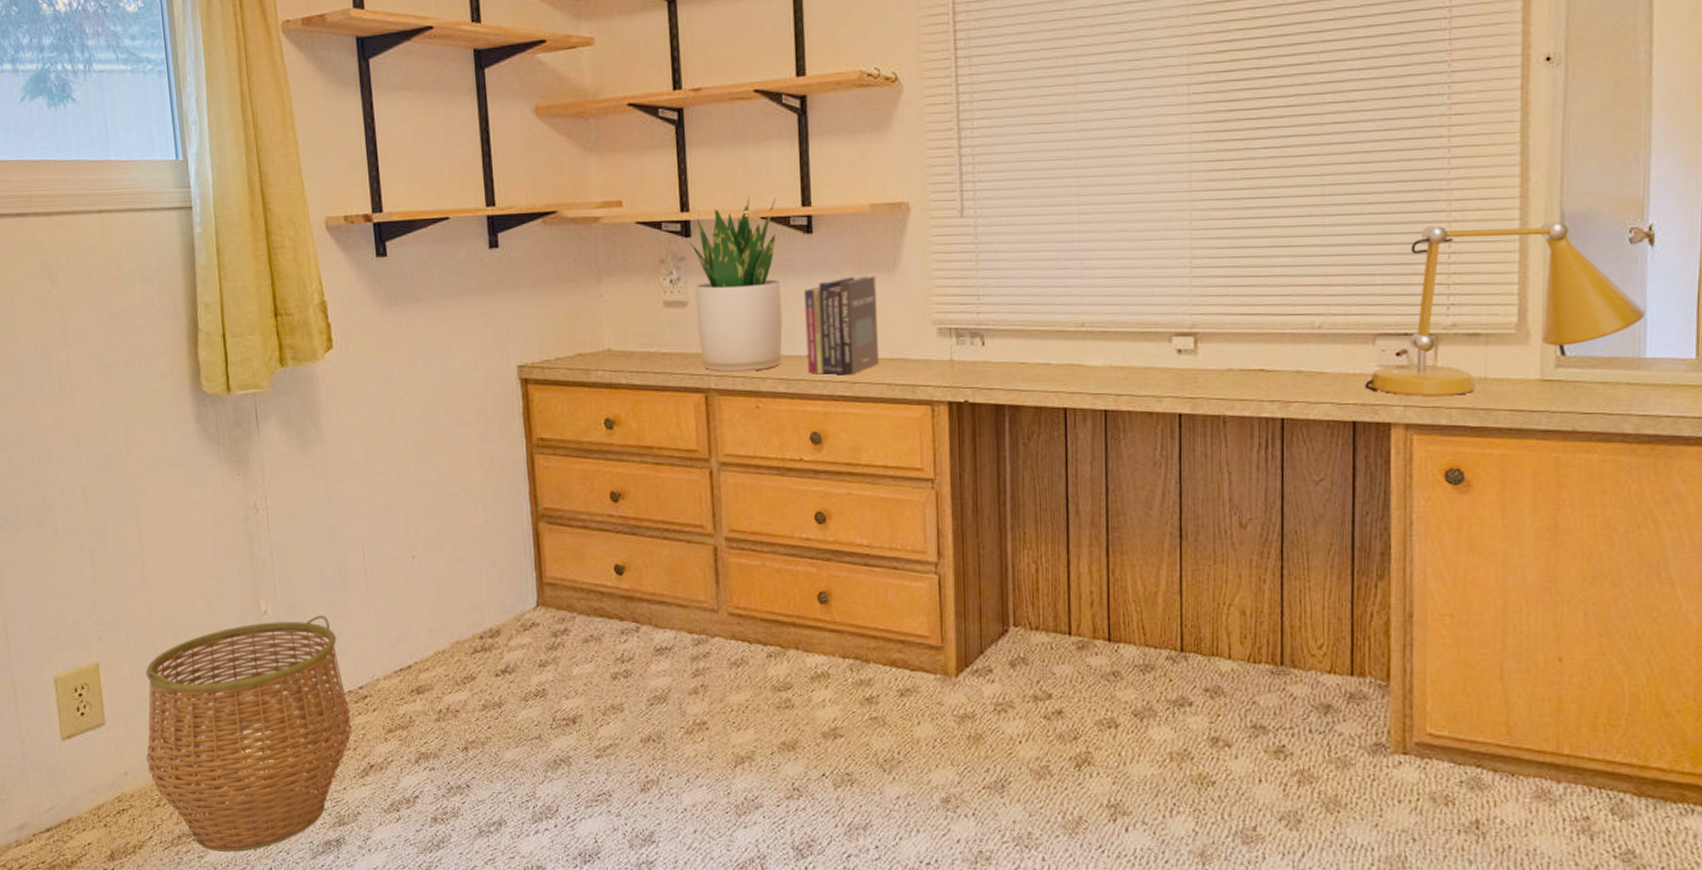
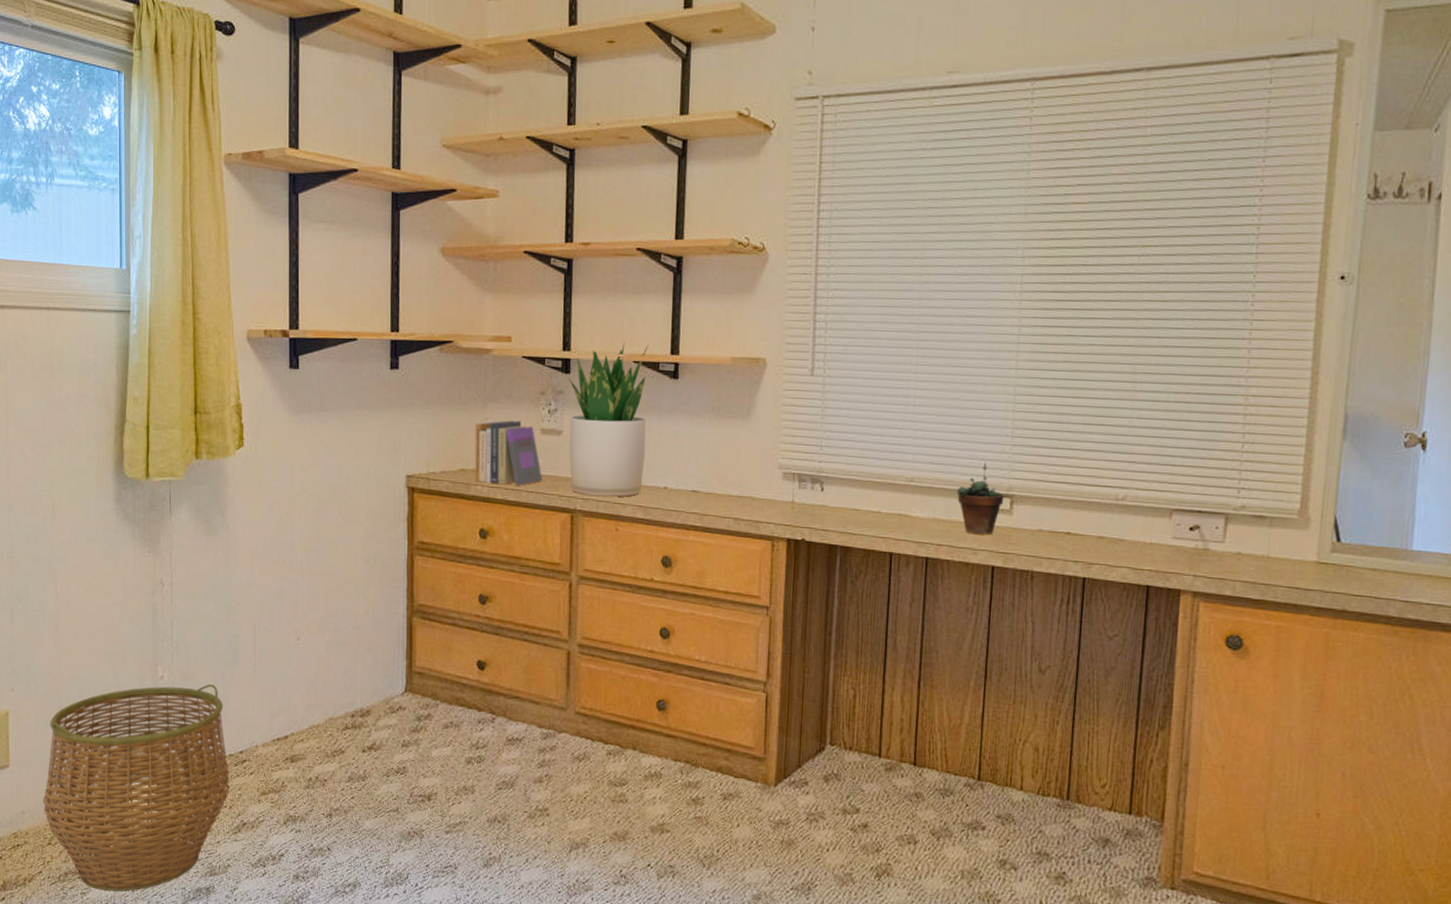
books: none [590,294,670,368] -> present [474,420,543,487]
books: present [804,275,880,376] -> none [664,419,731,508]
succulent plant: none [1133,298,1187,380] -> present [956,462,1005,535]
table lamp: present [1365,221,1646,396] -> none [1159,416,1415,570]

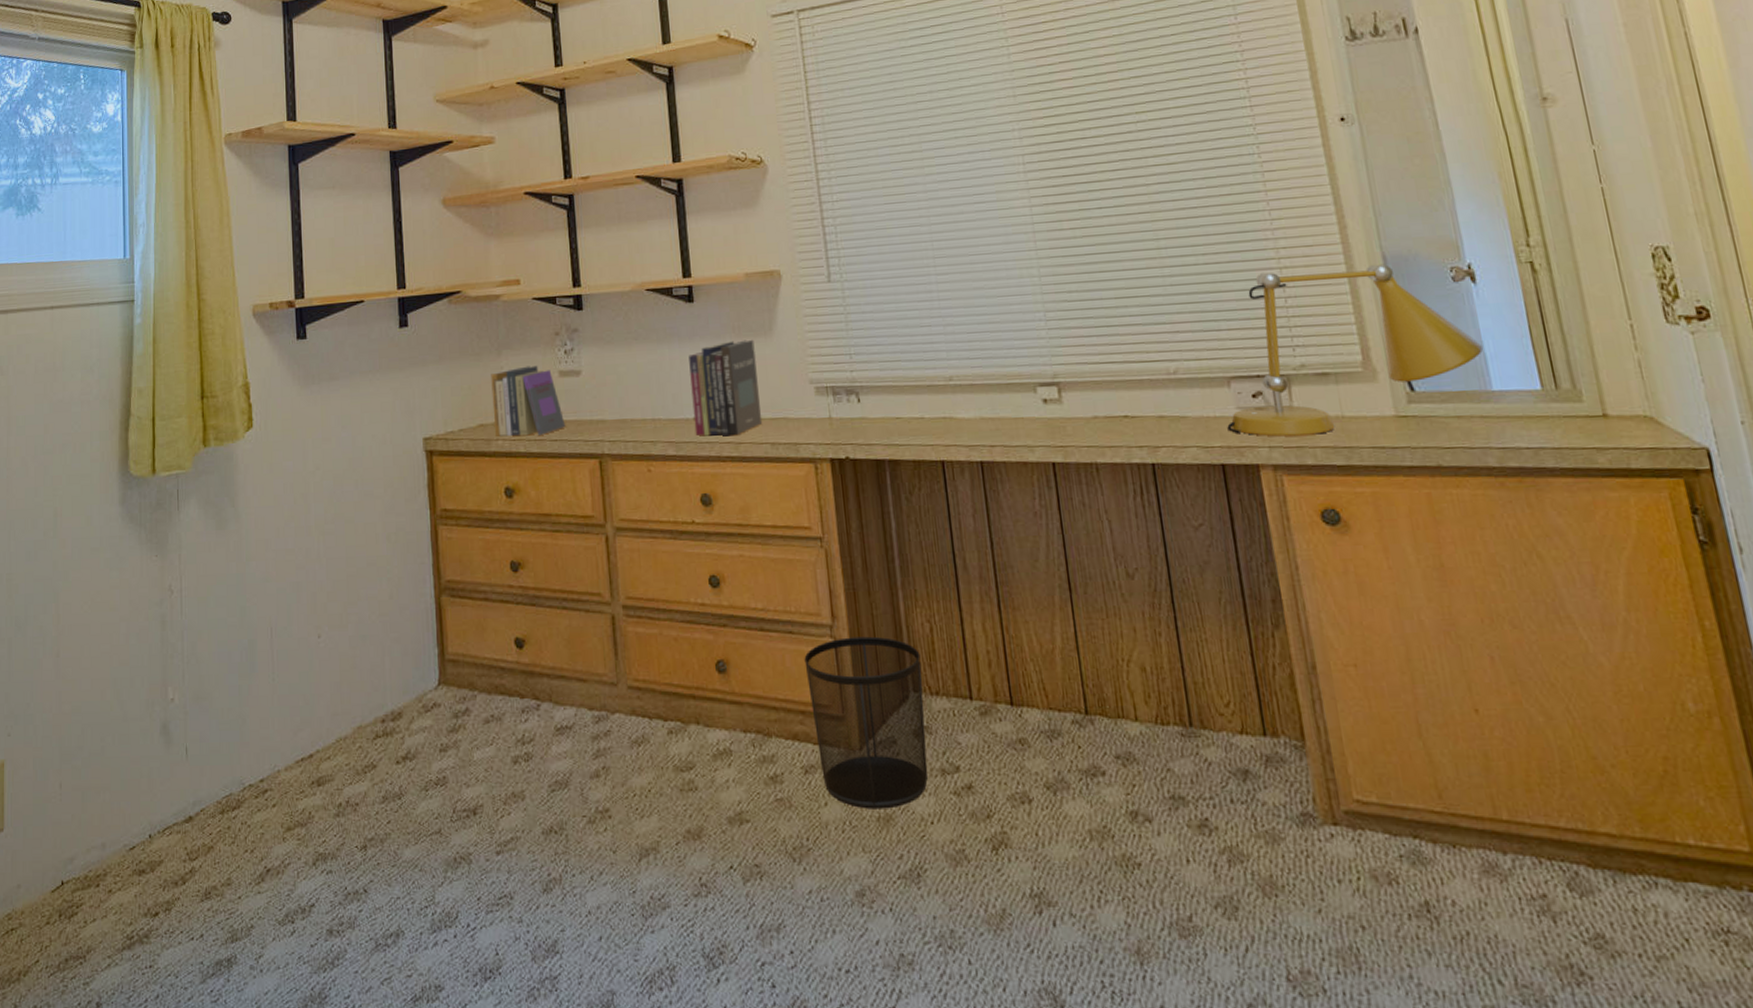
basket: present [43,684,230,892] -> none [41,702,250,976]
planter: present [569,341,648,498] -> none [582,270,671,438]
books: none [664,419,731,508] -> present [689,339,763,437]
waste bin: none [736,693,841,835] -> present [804,636,928,809]
succulent plant: present [956,462,1005,535] -> none [999,350,1051,430]
table lamp: none [1159,416,1415,570] -> present [1227,264,1484,437]

